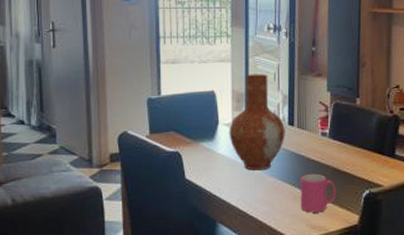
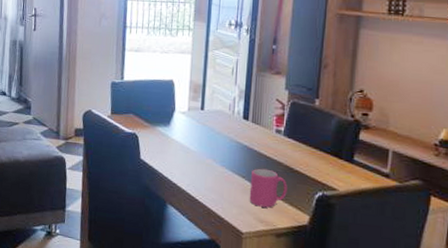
vase: present [229,74,285,171] -> none [184,66,239,160]

